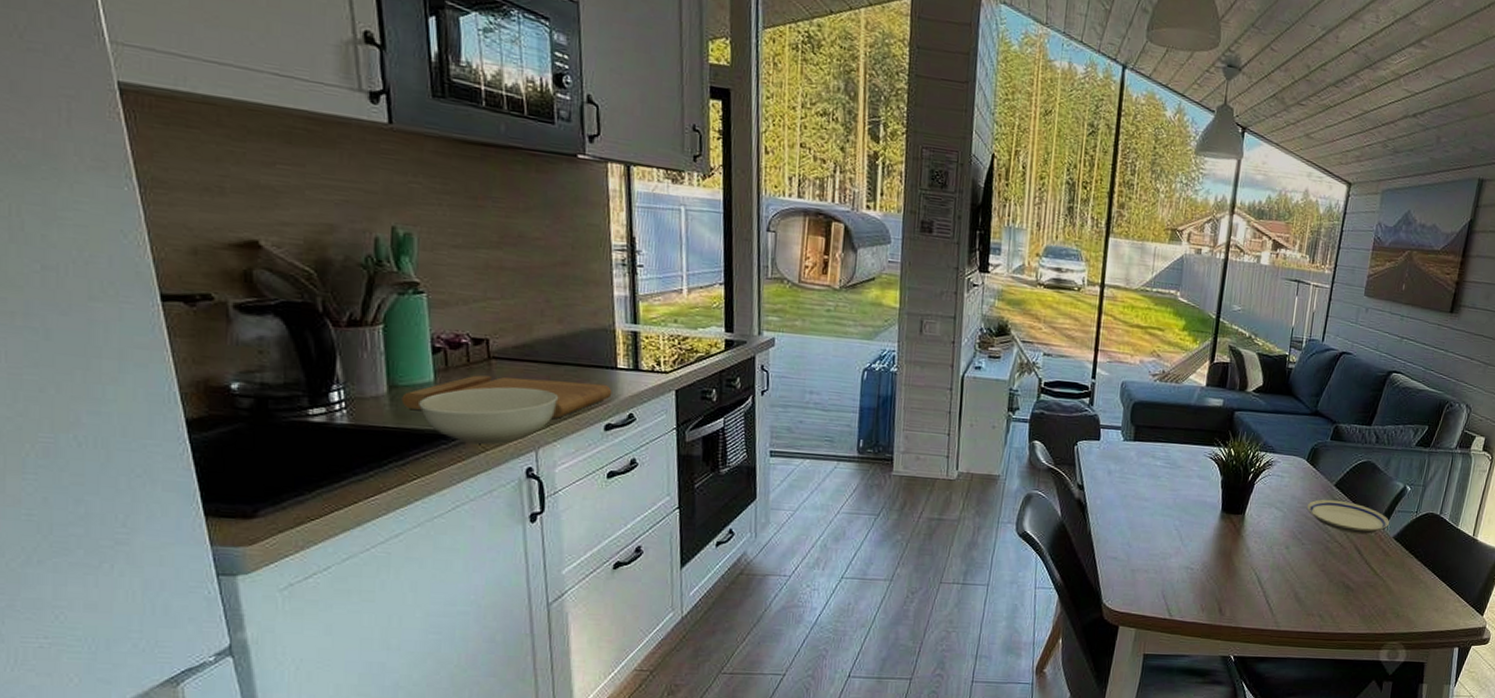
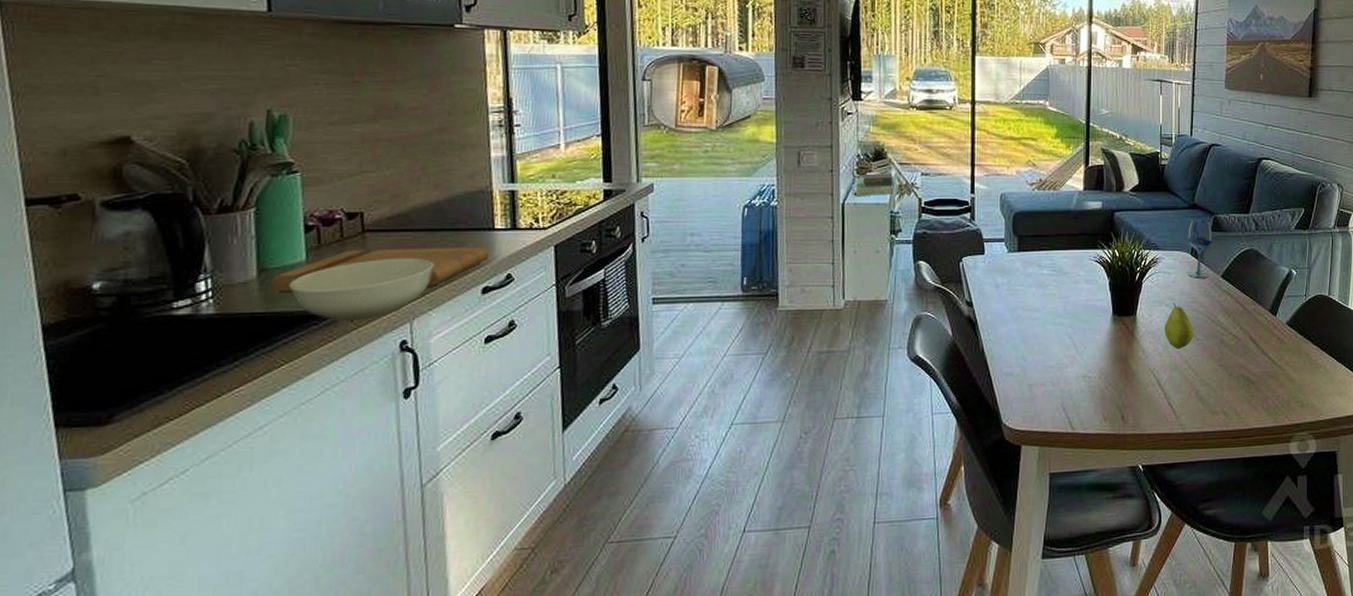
books: none [975,349,1016,372] -> present [855,173,894,197]
fruit: none [1271,505,1301,552] -> present [1165,302,1194,349]
wineglass: none [1301,425,1332,486] -> present [1188,218,1212,279]
plate: present [1307,499,1390,534] -> none [1196,291,1281,323]

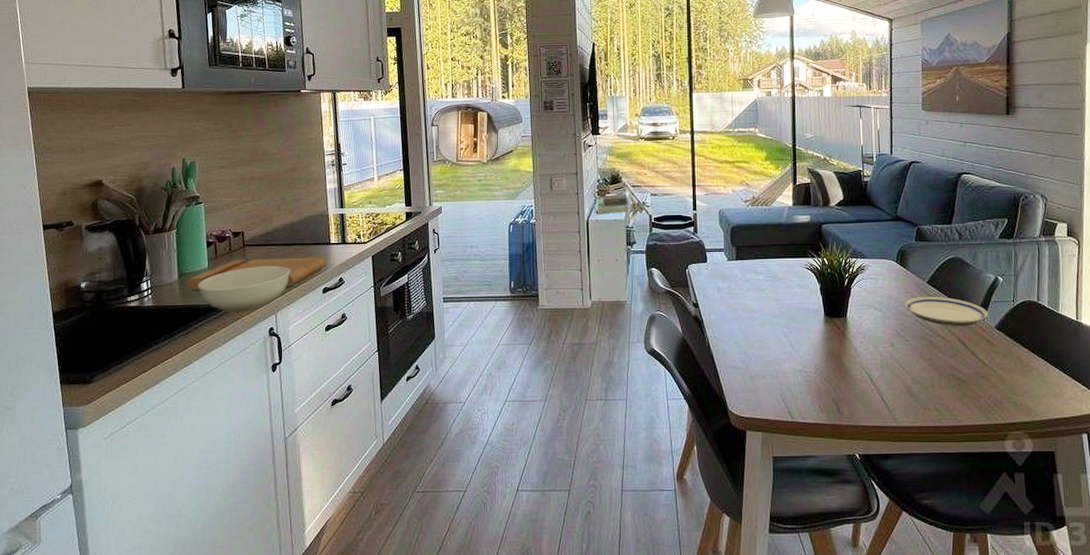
fruit: present [1165,302,1194,349] -> none [874,306,903,349]
wineglass: present [1188,218,1212,279] -> none [893,229,916,285]
plate: none [1196,291,1281,323] -> present [904,296,989,326]

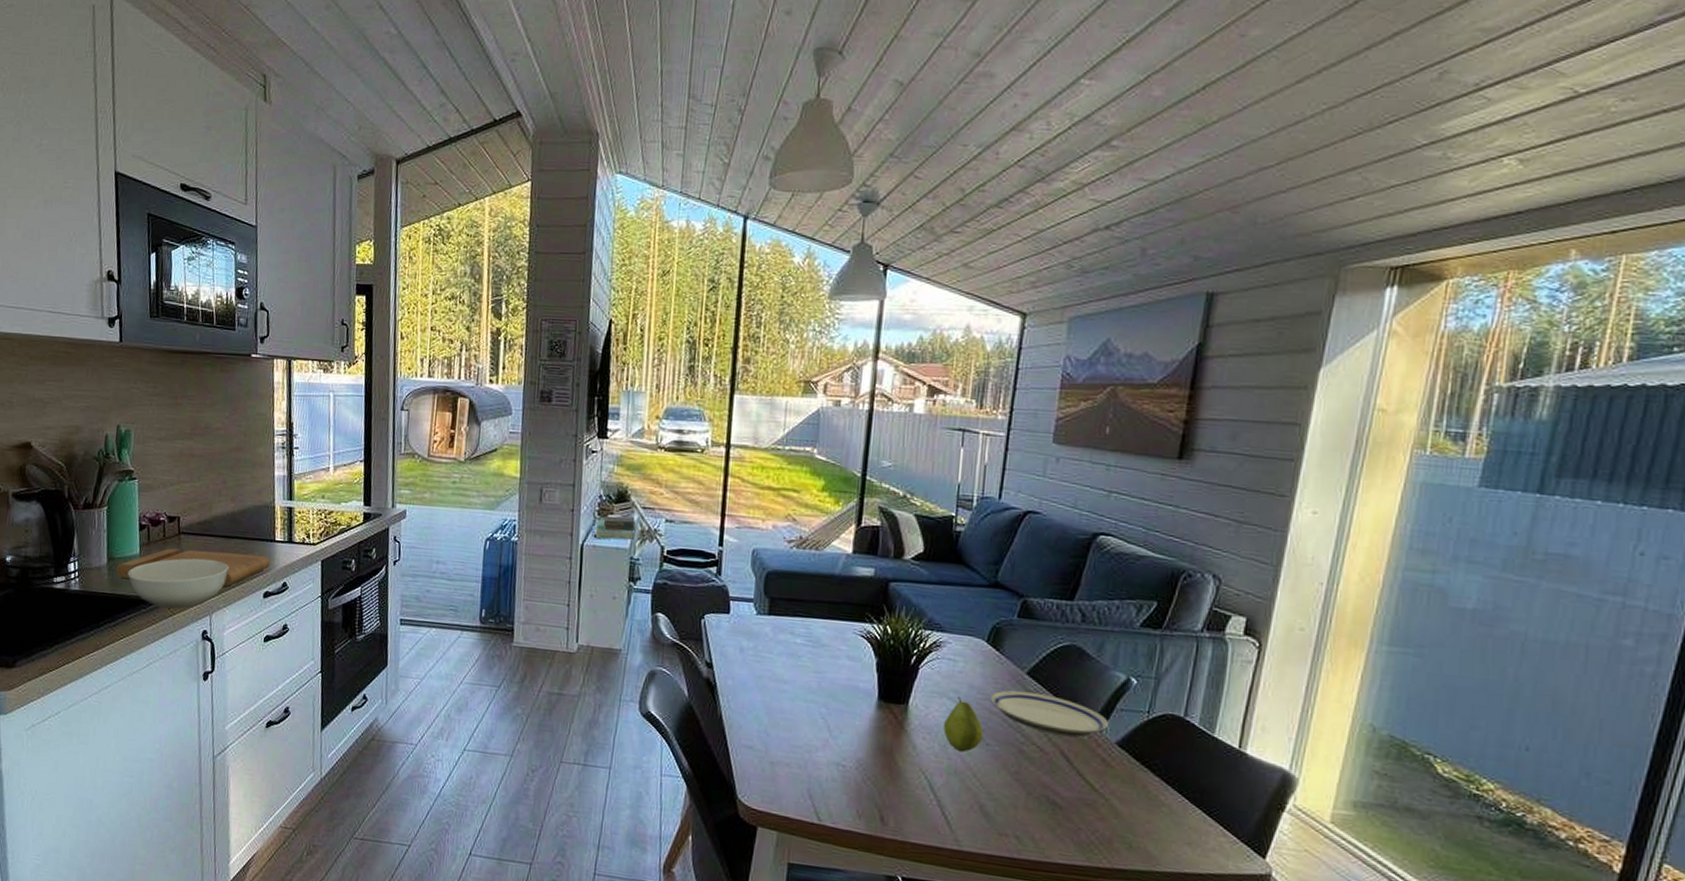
fruit: none [874,306,903,349] -> present [943,696,984,753]

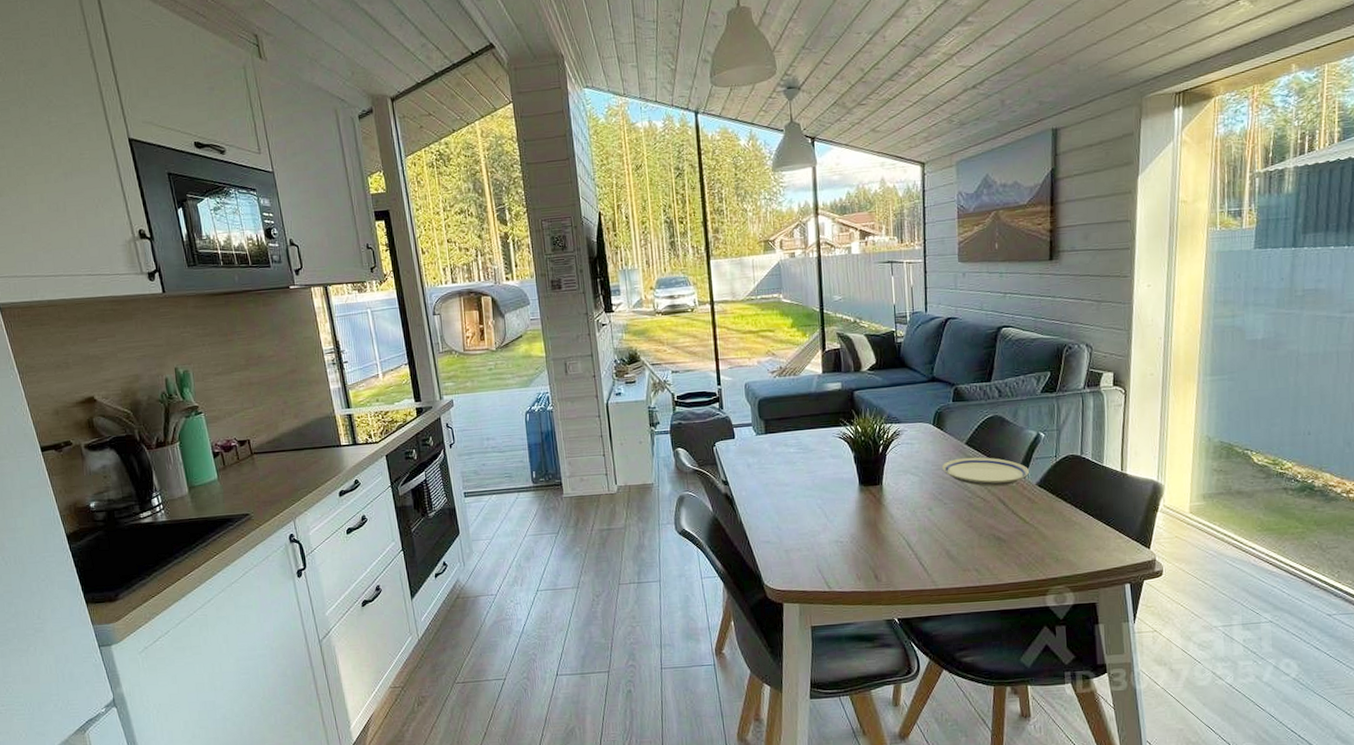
cutting board: present [116,548,271,587] -> none [198,460,341,502]
bowl: present [128,558,230,610] -> none [210,471,304,523]
books: present [595,516,637,540] -> none [615,374,649,397]
fruit: present [943,696,984,753] -> none [911,470,941,514]

